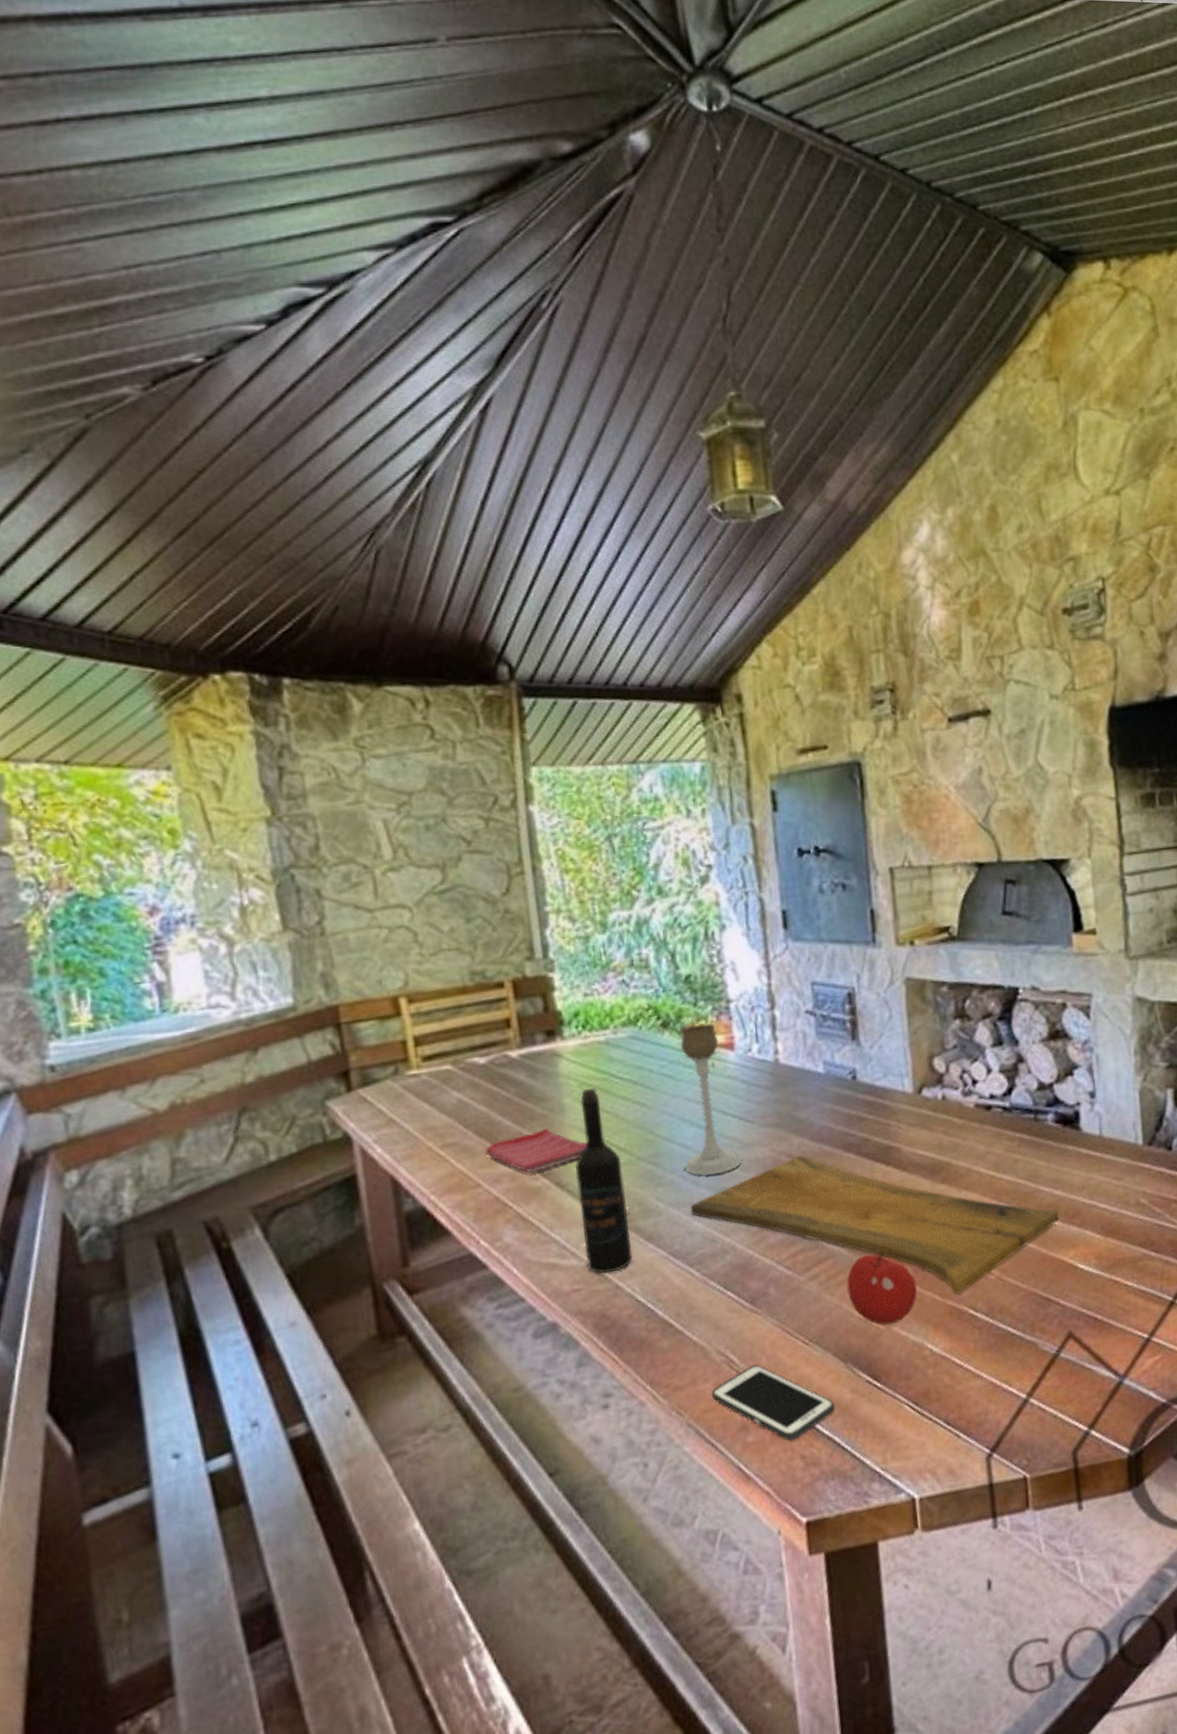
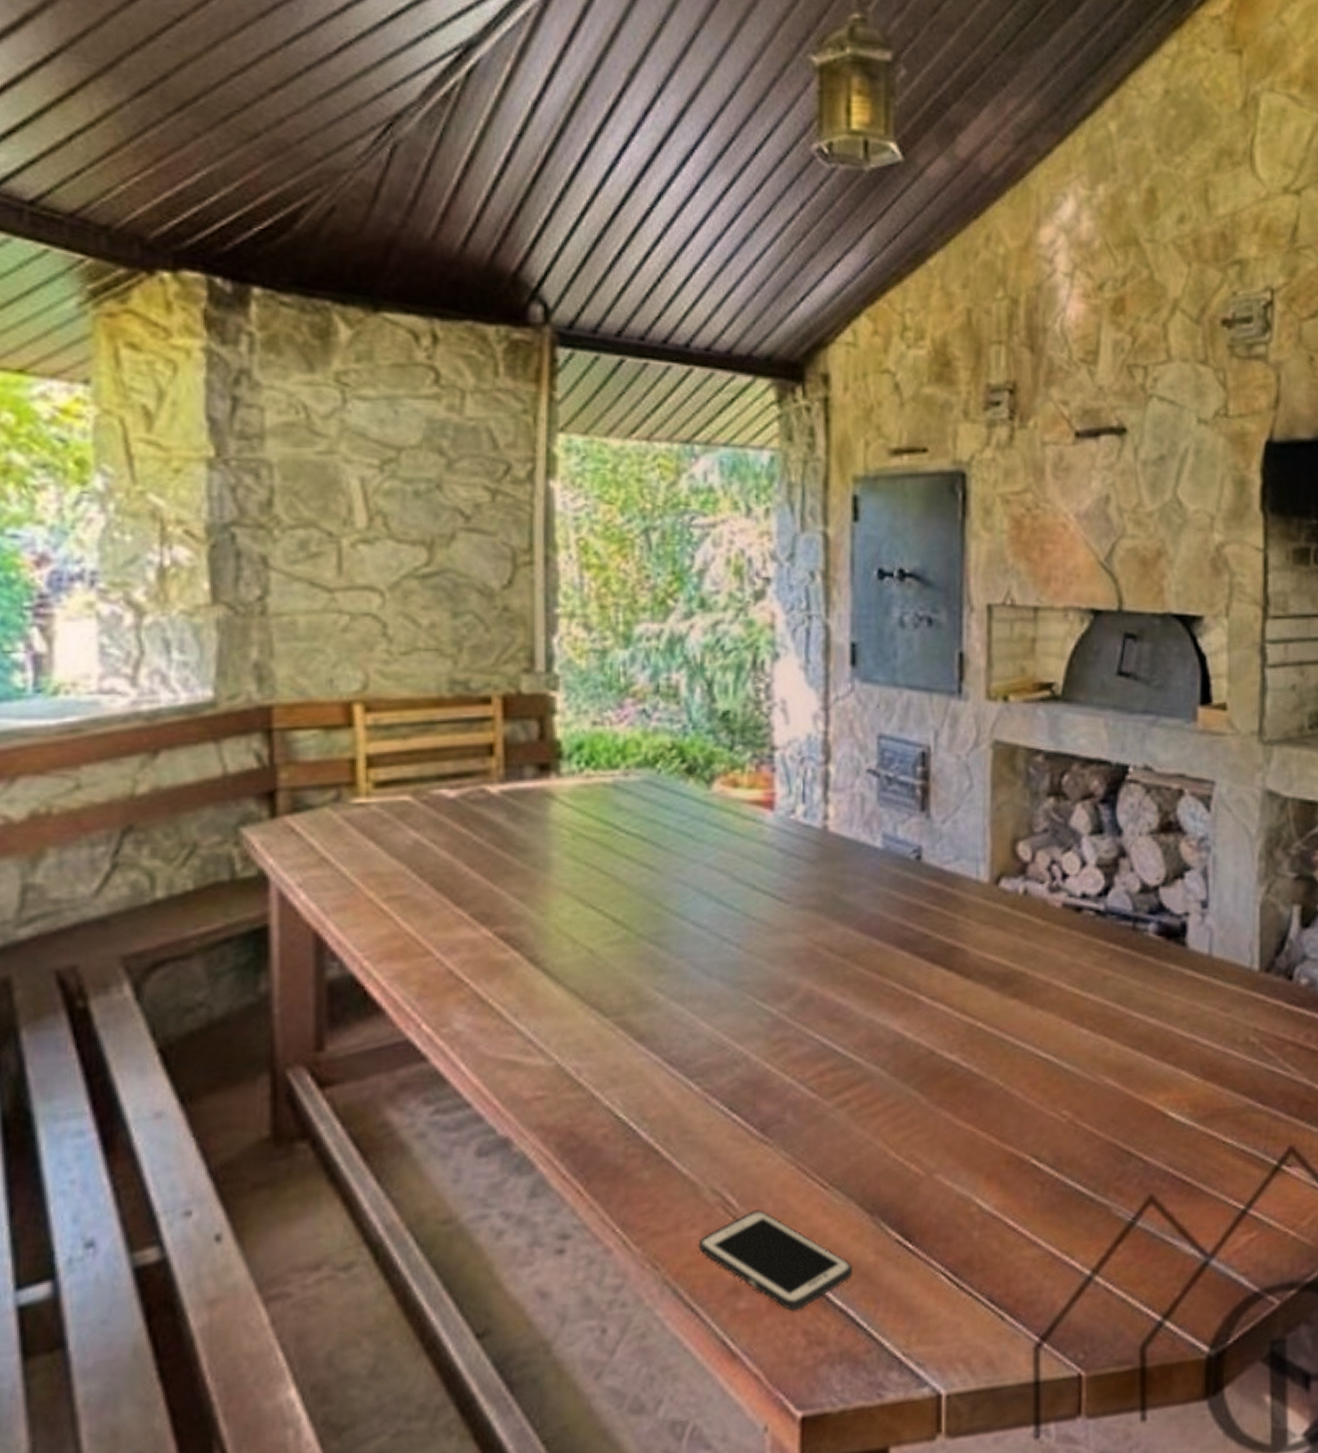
dish towel: present [485,1128,588,1173] -> none [442,887,576,943]
wine bottle: present [574,1088,633,1274] -> none [555,842,617,1079]
candle holder: present [680,1023,743,1176] -> none [695,773,770,964]
cutting board: present [691,1155,1060,1295] -> none [698,948,1152,1139]
fruit: present [847,1251,918,1326] -> none [884,1077,970,1172]

